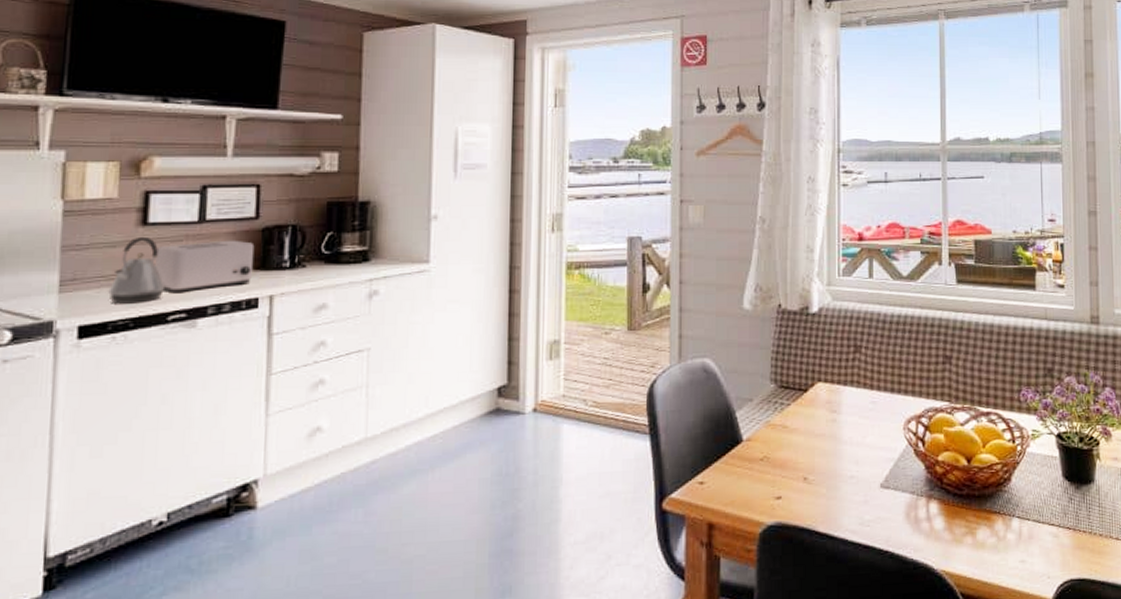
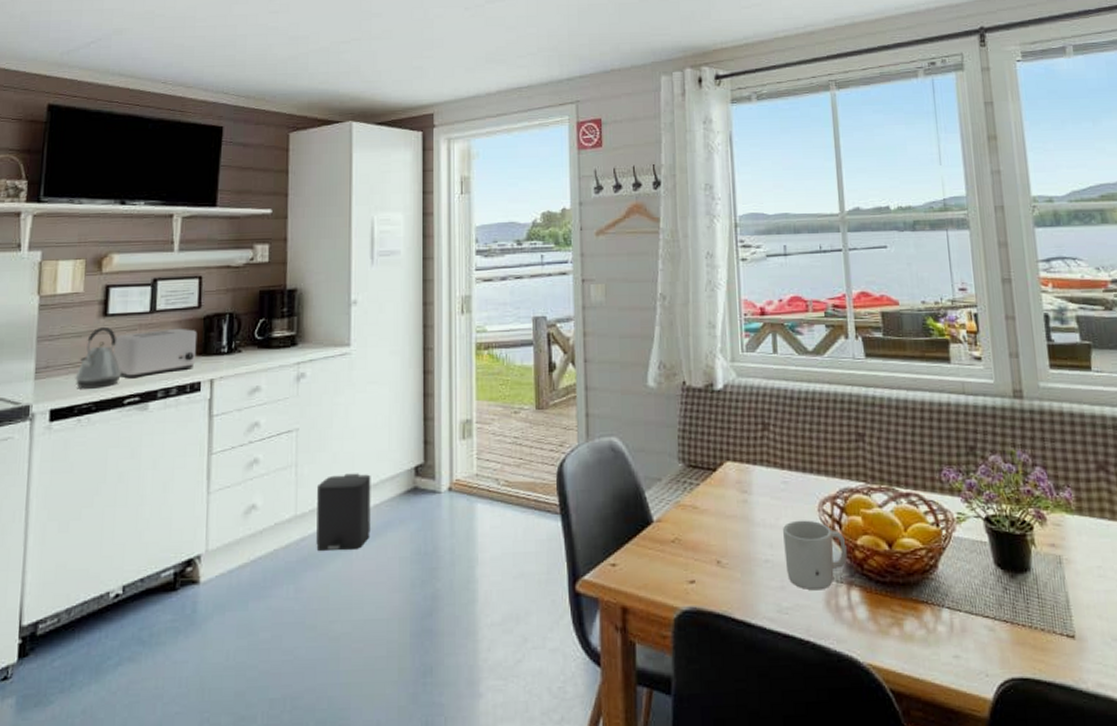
pedal bin: none [388,394,450,473] -> present [316,473,371,551]
mug: none [869,438,929,504] -> present [783,520,848,591]

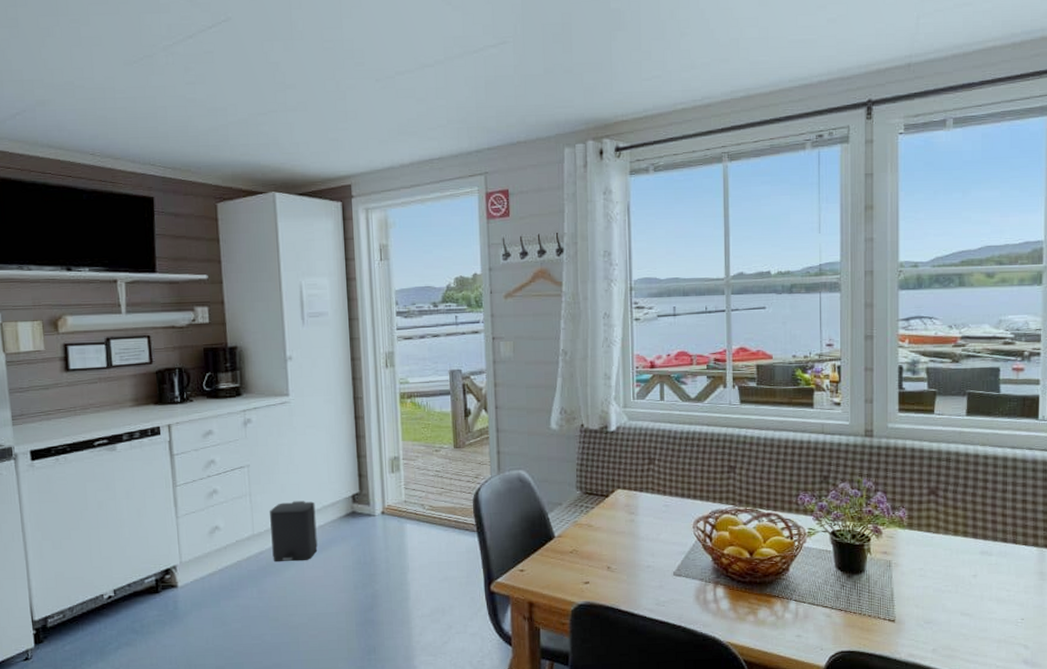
kettle: present [75,326,122,389] -> none [48,380,90,433]
toaster: present [114,328,197,379] -> none [78,381,153,425]
mug: present [783,520,848,591] -> none [663,535,716,589]

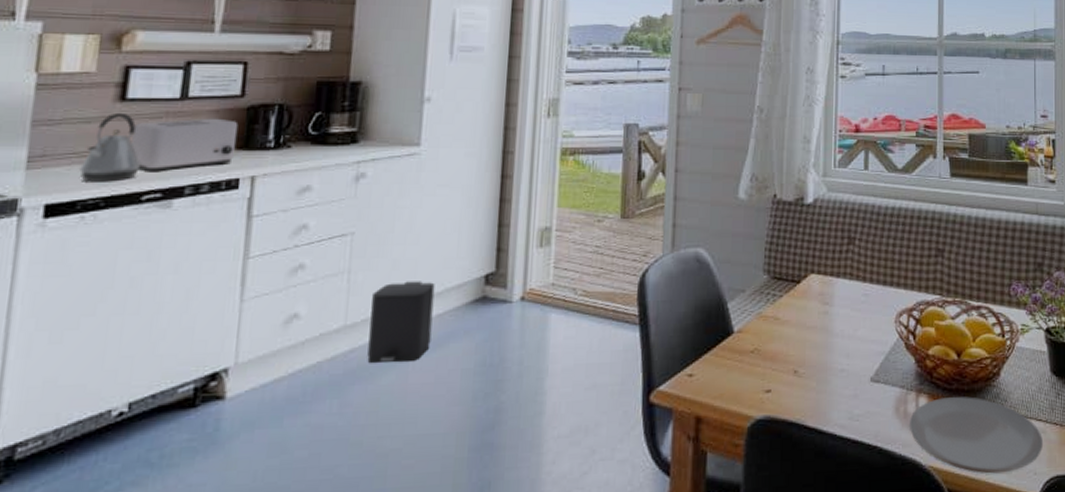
kettle: none [48,380,90,433] -> present [79,112,142,182]
toaster: none [78,381,153,425] -> present [131,118,239,172]
plate: none [709,587,829,649] -> present [910,397,1044,474]

